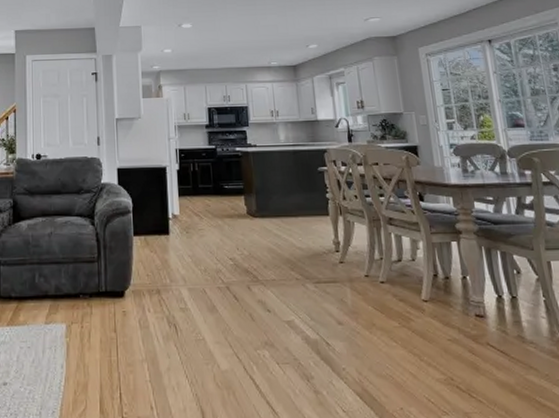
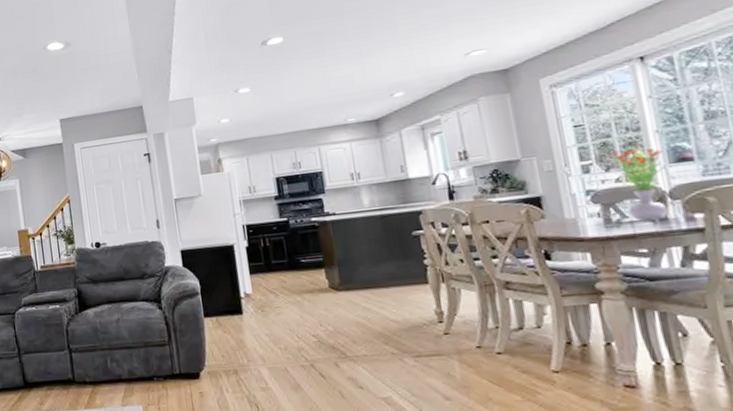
flower arrangement: none [464,113,507,174] -> present [606,148,669,222]

